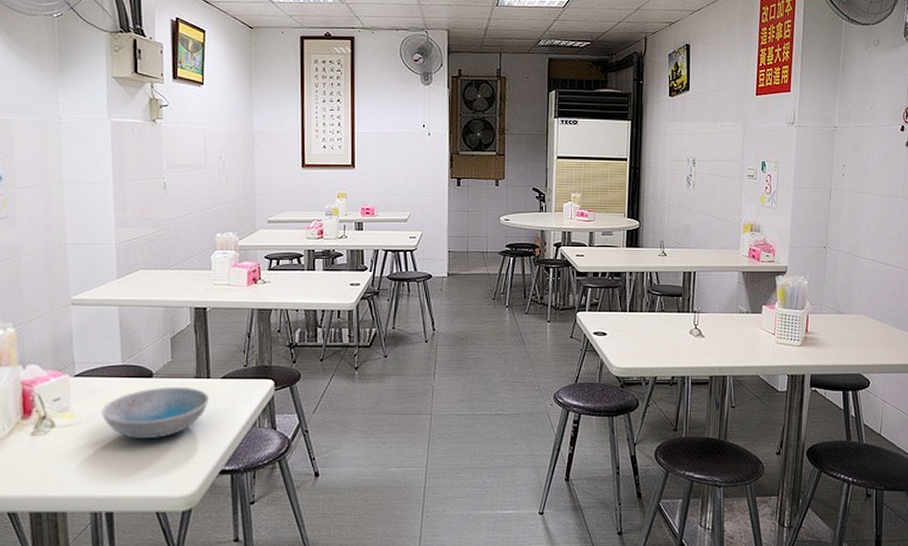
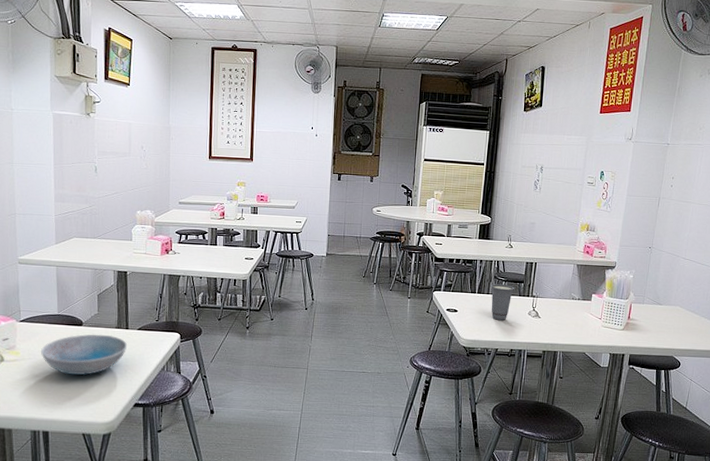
cup: none [643,298,673,342] -> present [490,283,515,320]

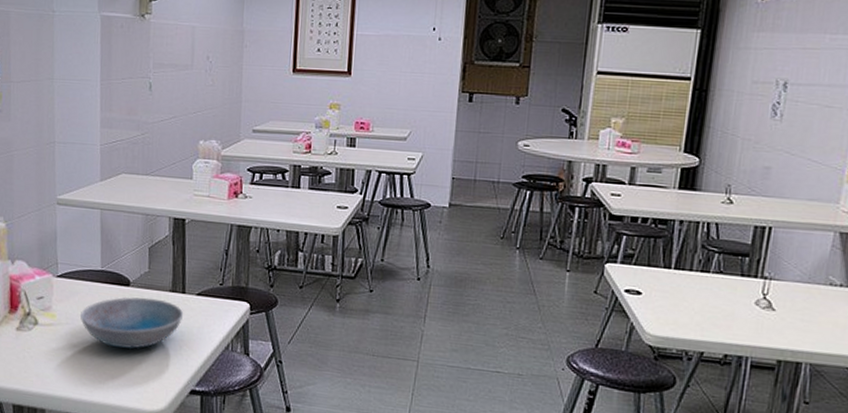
cup: present [490,283,515,320] -> none [694,255,735,311]

